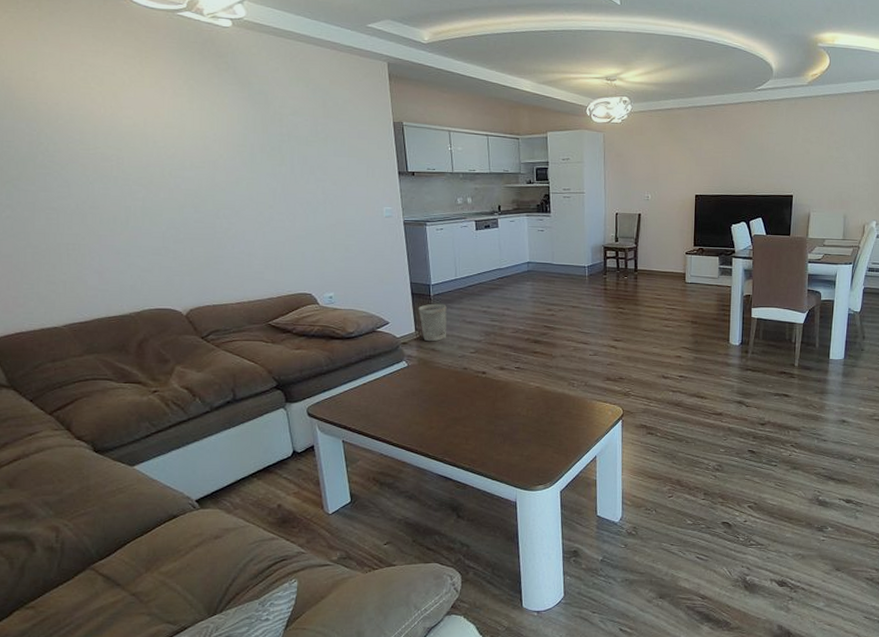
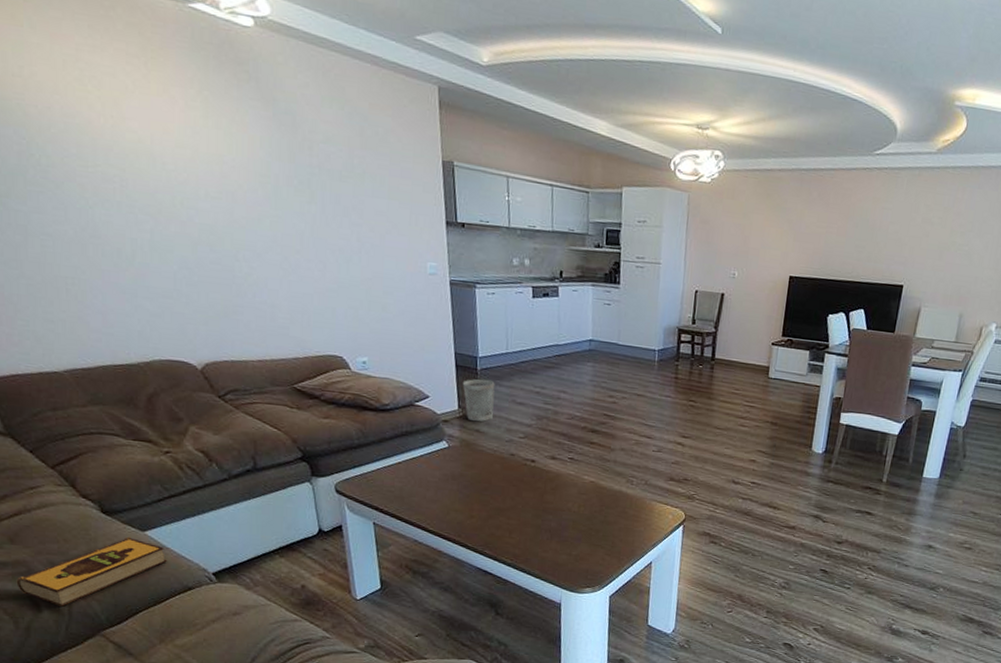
hardback book: none [13,472,155,544] -> present [16,536,168,607]

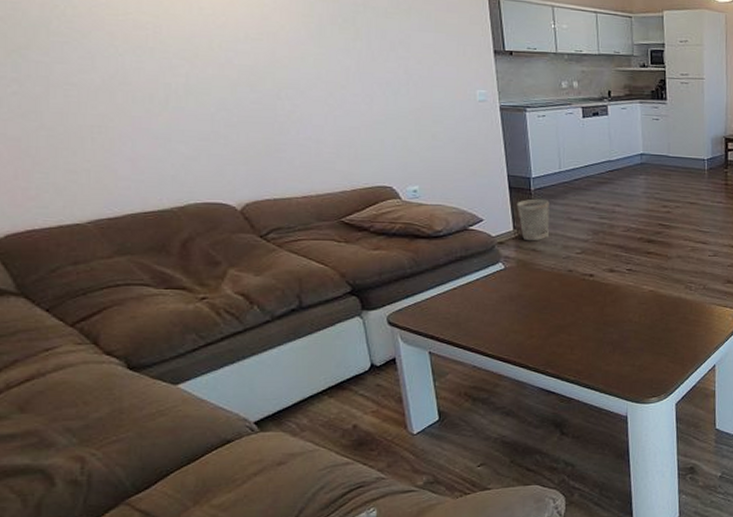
hardback book: present [16,536,168,607] -> none [26,392,204,477]

